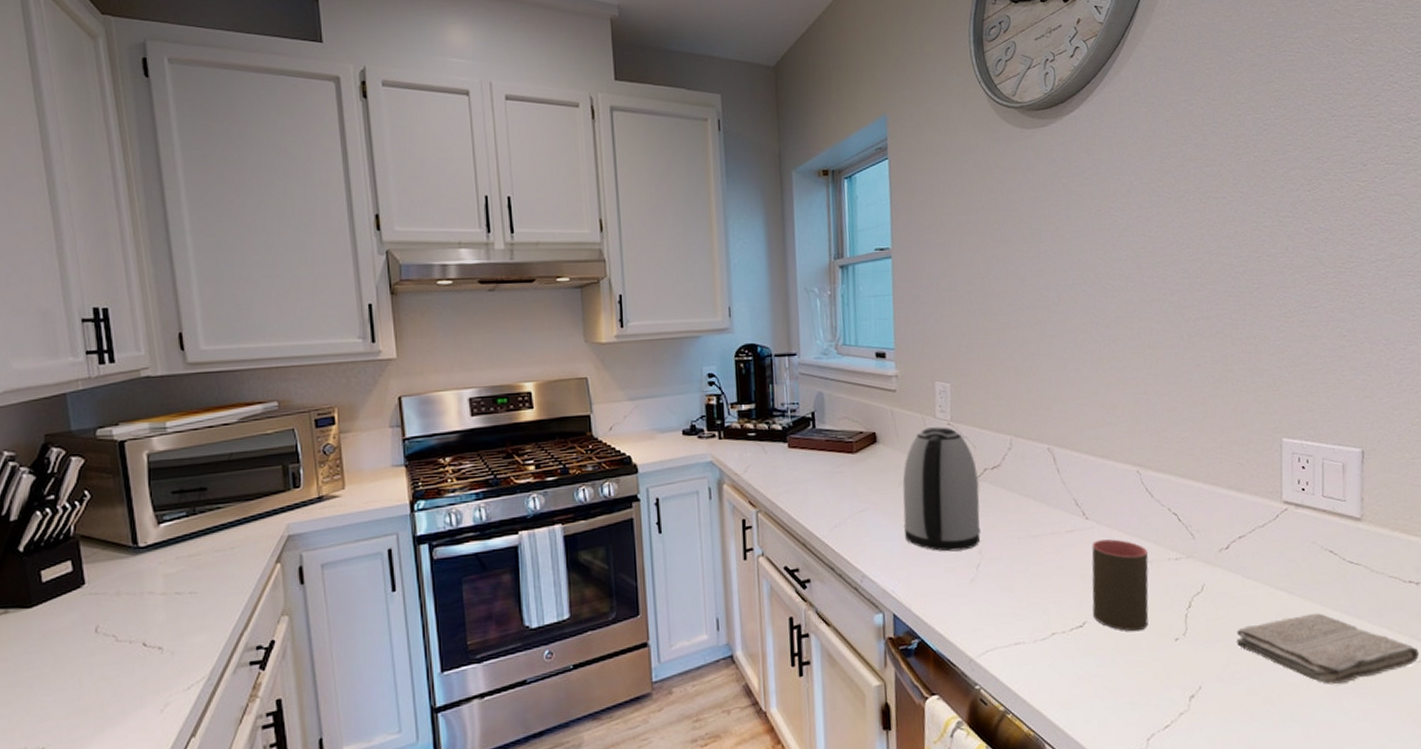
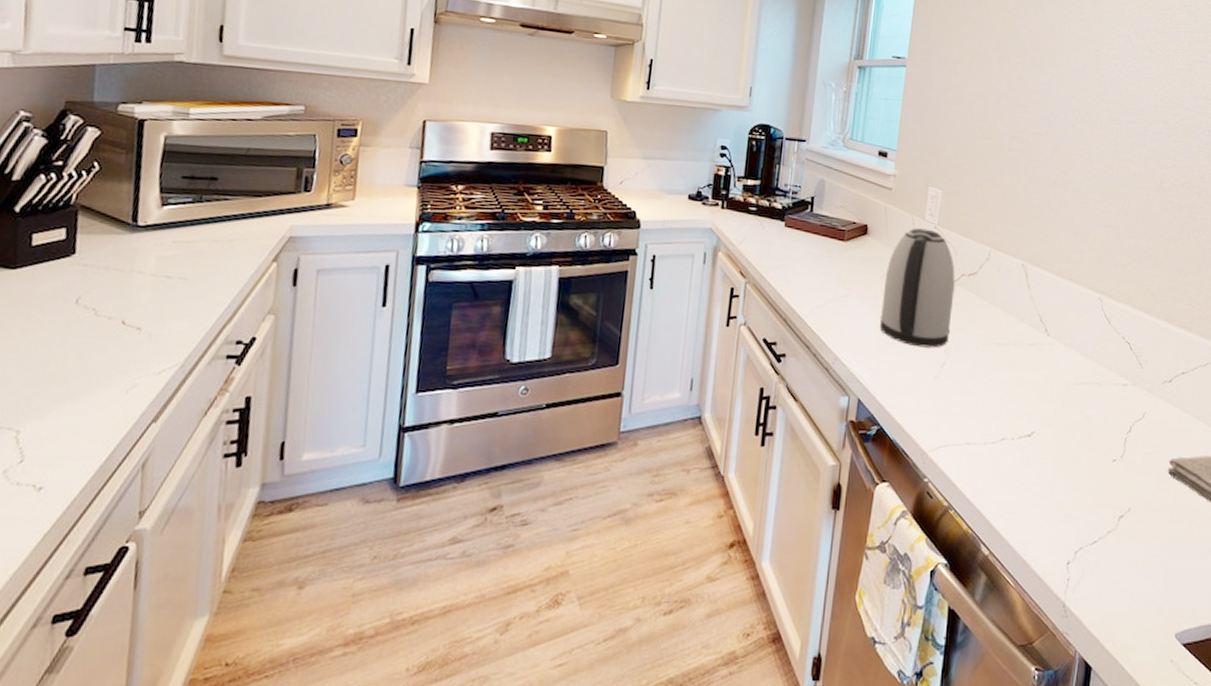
cup: present [1091,539,1149,632] -> none [1041,357,1098,448]

